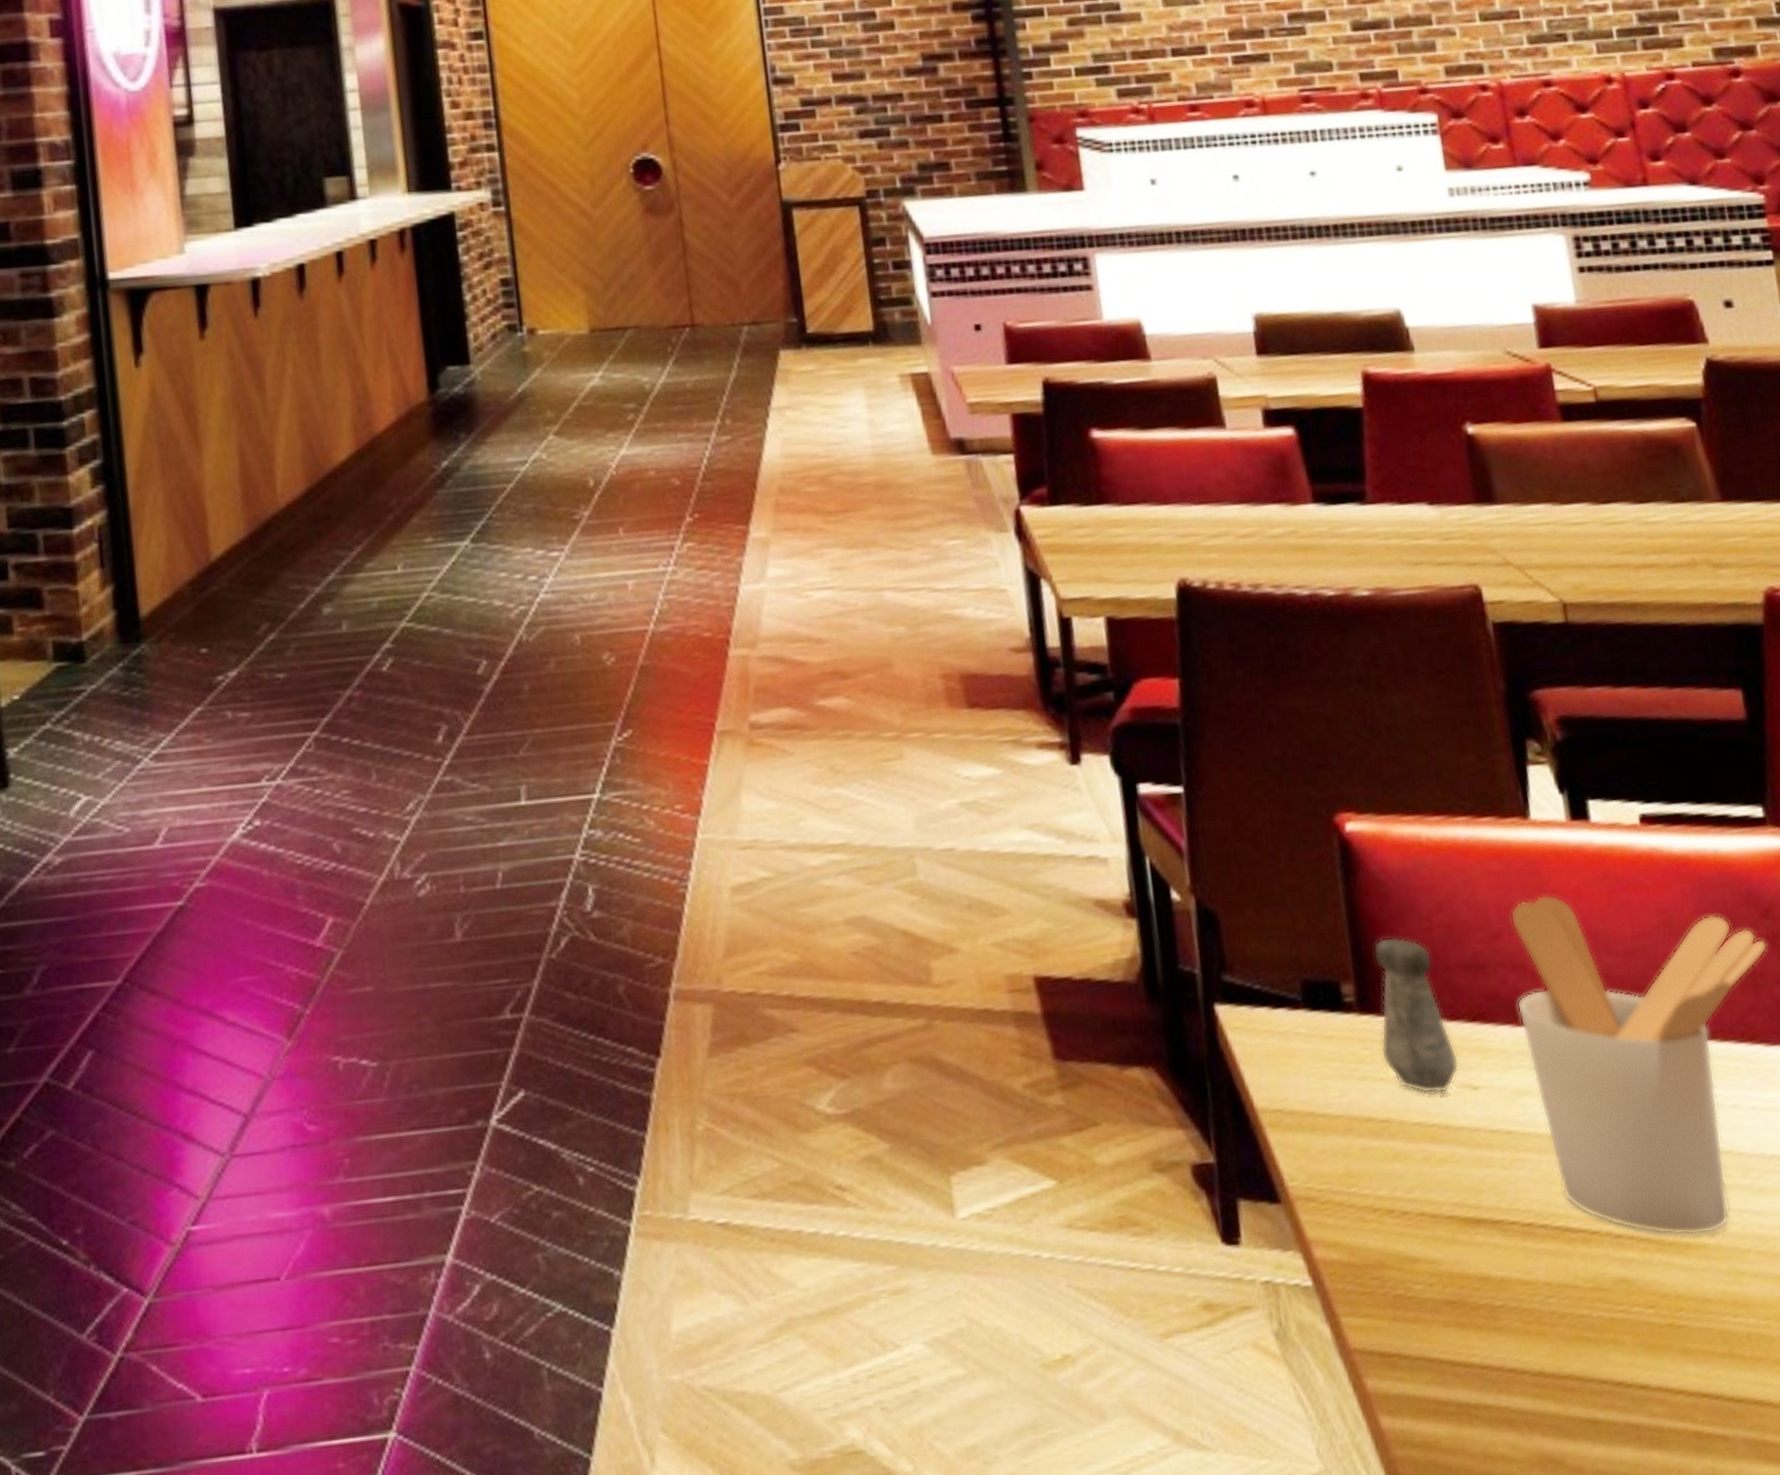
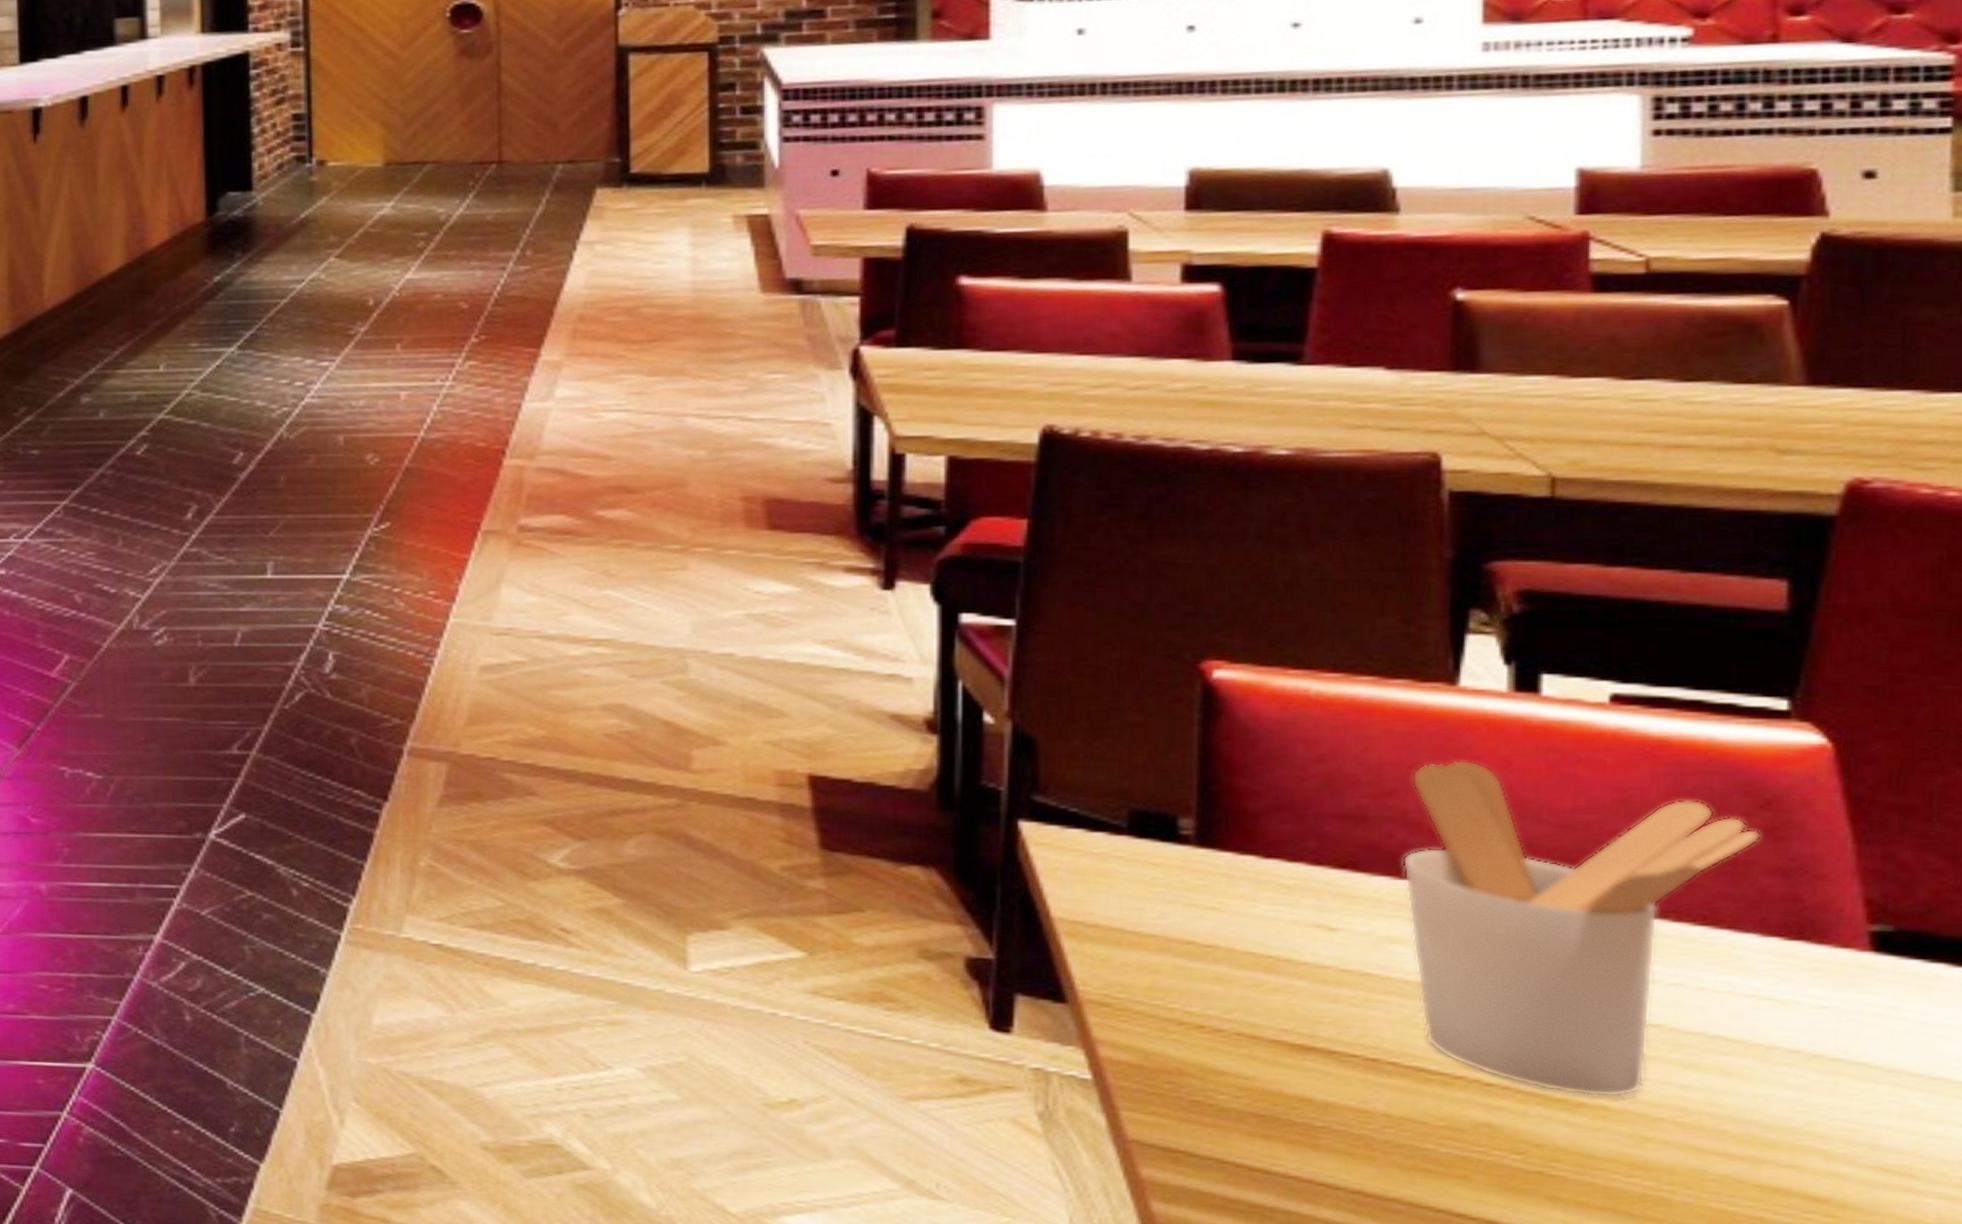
salt shaker: present [1373,936,1460,1094] -> none [1217,780,1316,930]

